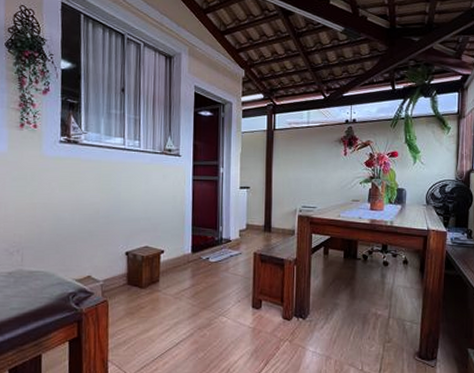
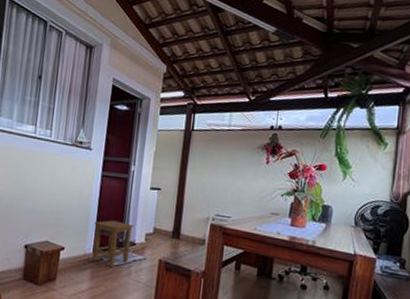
stool: none [190,221,228,264] -> present [91,220,135,267]

